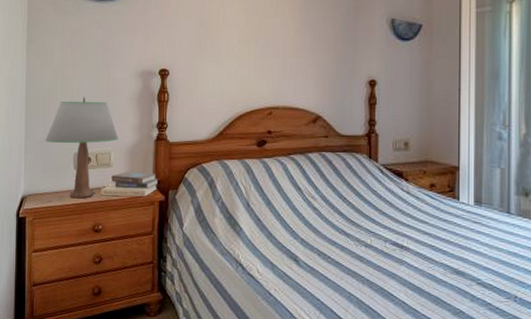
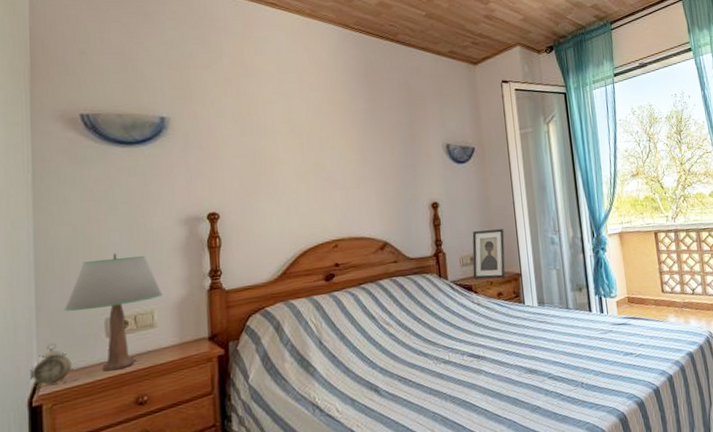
alarm clock: none [20,168,48,203] -> present [32,344,72,389]
books: present [101,171,158,197] -> none [143,326,216,362]
picture frame: none [406,114,445,169] -> present [472,229,506,279]

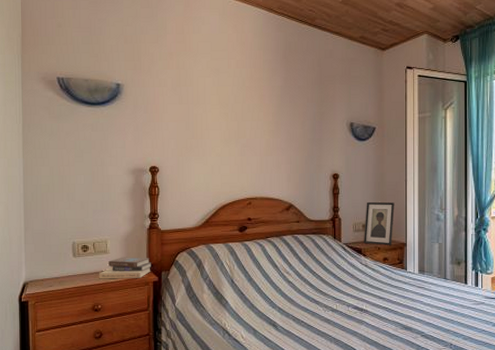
alarm clock: present [32,344,72,389] -> none [21,257,49,289]
table lamp: present [64,252,163,372] -> none [43,191,114,283]
books: none [143,326,216,362] -> present [99,257,152,279]

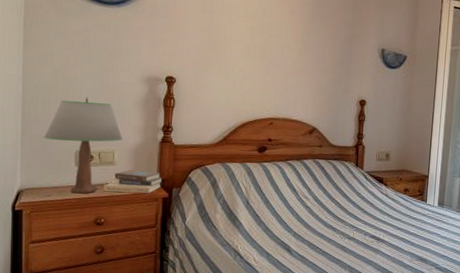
table lamp: none [43,191,114,283] -> present [43,97,123,194]
picture frame: present [364,201,395,245] -> none [386,131,420,177]

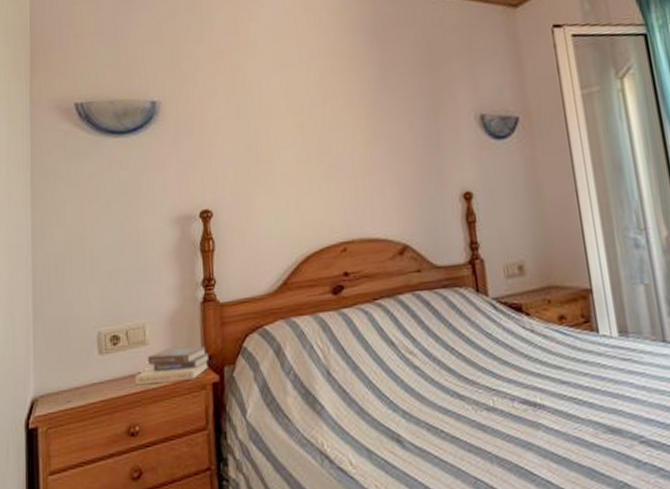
table lamp: present [43,97,123,194] -> none [58,256,154,394]

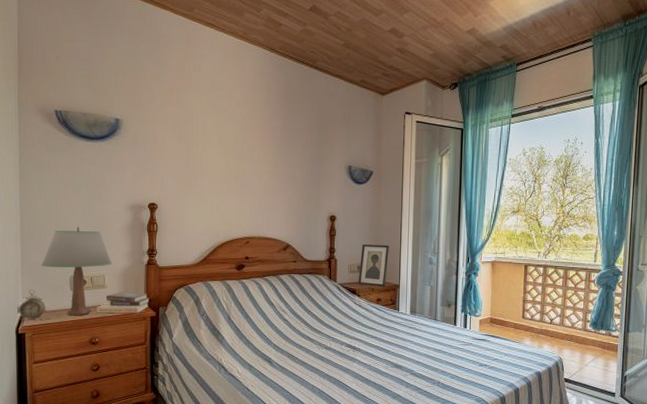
alarm clock: none [29,359,66,409] -> present [18,290,46,321]
table lamp: none [58,256,154,394] -> present [41,226,112,316]
picture frame: none [519,226,569,296] -> present [358,244,389,287]

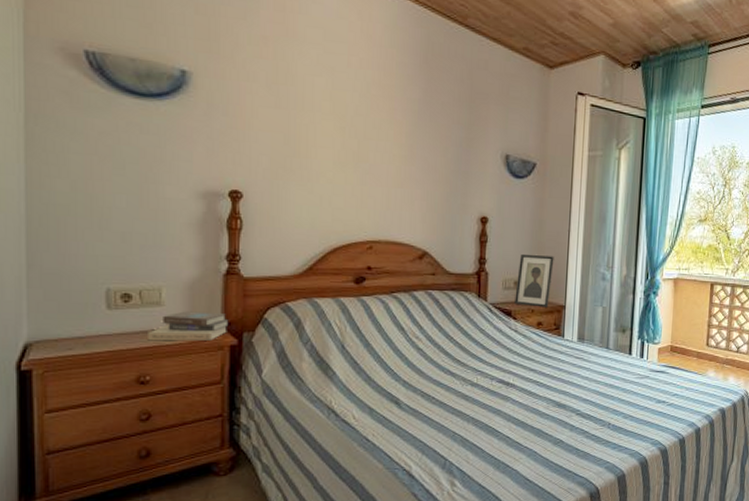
alarm clock: present [18,290,46,321] -> none [21,307,66,352]
table lamp: present [41,226,112,316] -> none [59,218,173,345]

